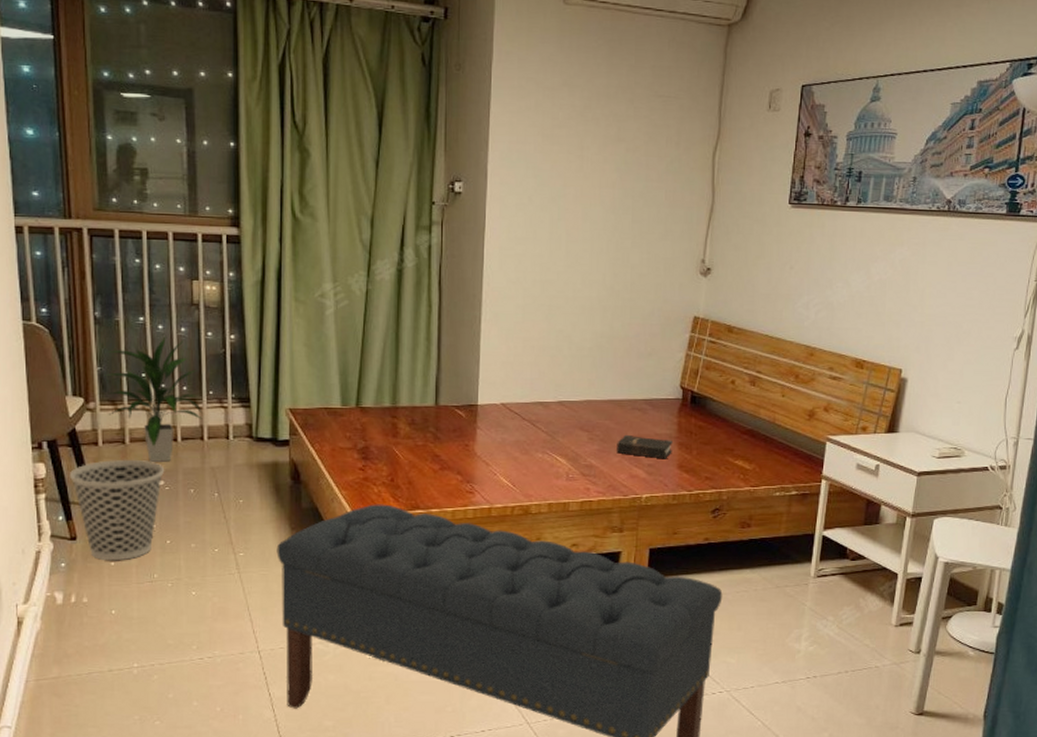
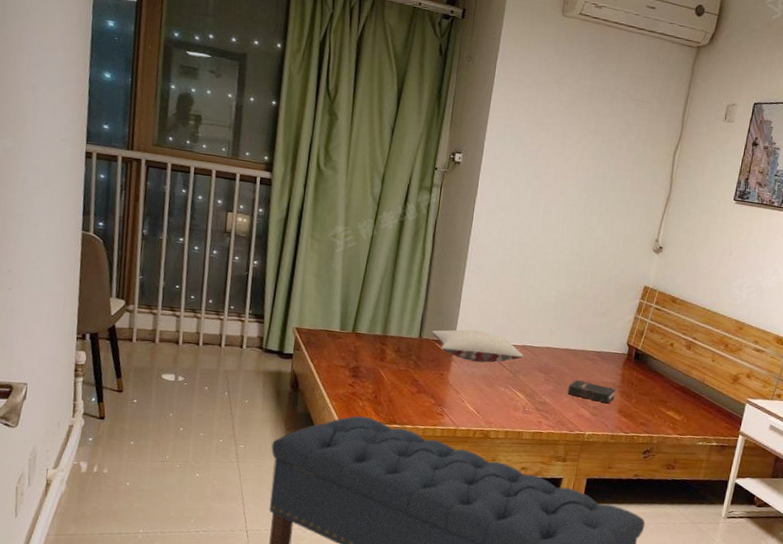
wastebasket: present [70,460,164,560] -> none [105,355,185,441]
indoor plant: present [106,336,203,462] -> none [143,256,223,362]
pillow: none [449,389,561,426] -> present [431,329,524,363]

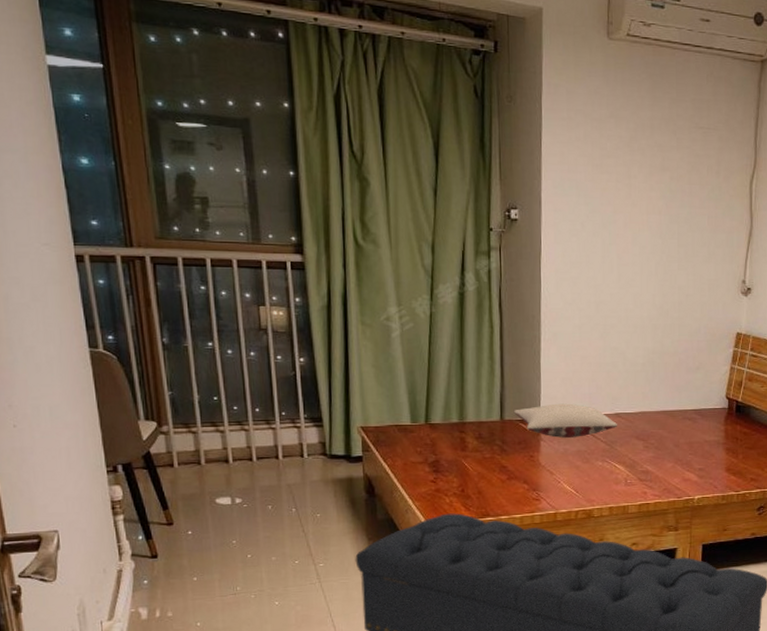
hardback book: present [568,379,616,404] -> none [670,442,720,464]

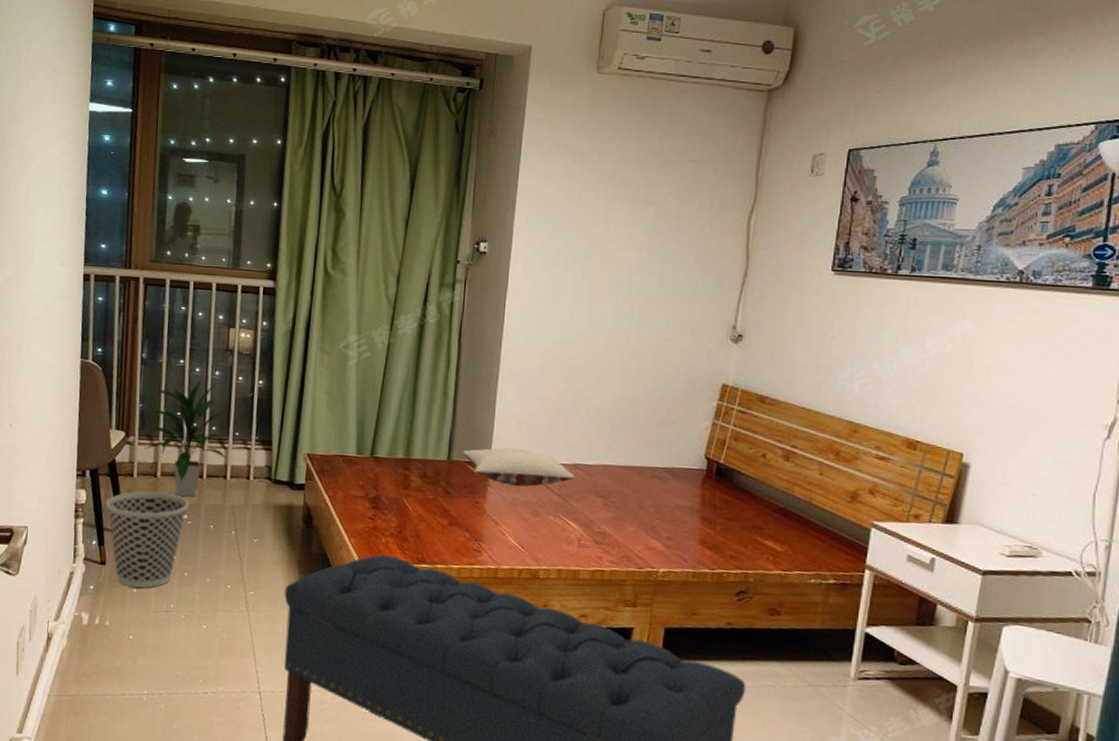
wastebasket: none [147,480,241,576] -> present [106,491,189,588]
indoor plant: none [176,360,277,481] -> present [144,378,228,497]

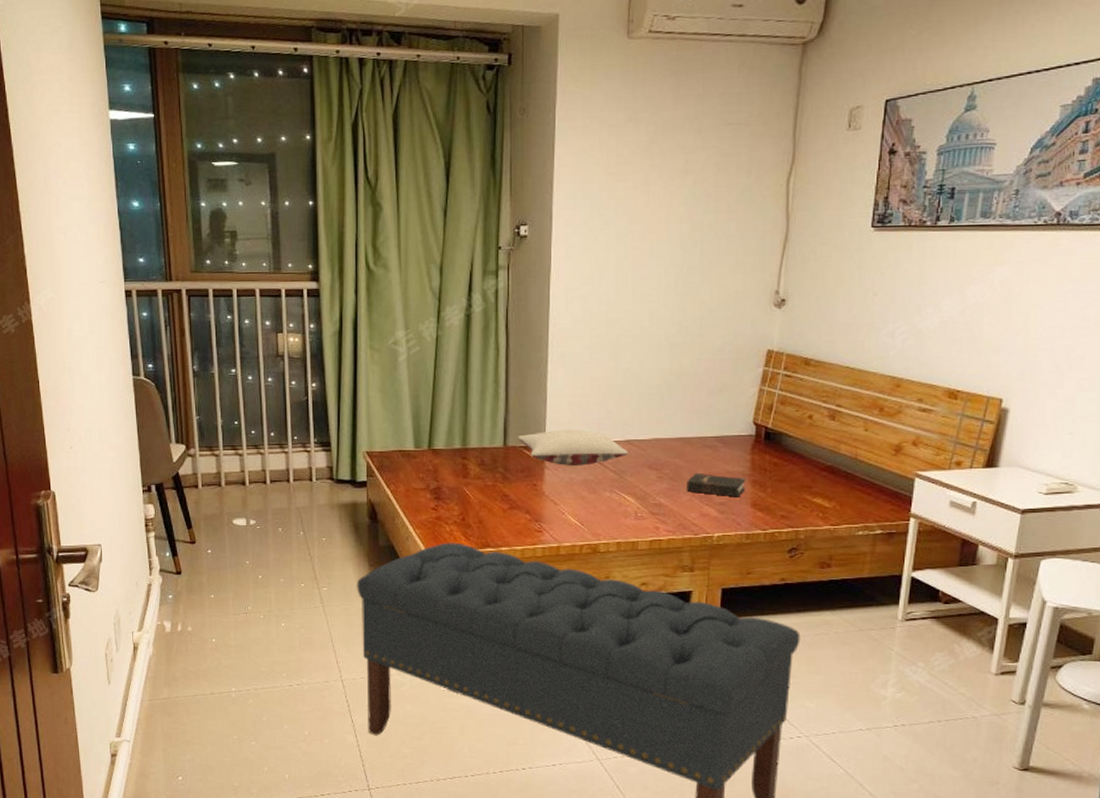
wastebasket: present [106,491,189,588] -> none [175,501,255,593]
indoor plant: present [144,378,228,497] -> none [204,386,288,503]
hardback book: none [633,503,694,533] -> present [687,472,745,498]

